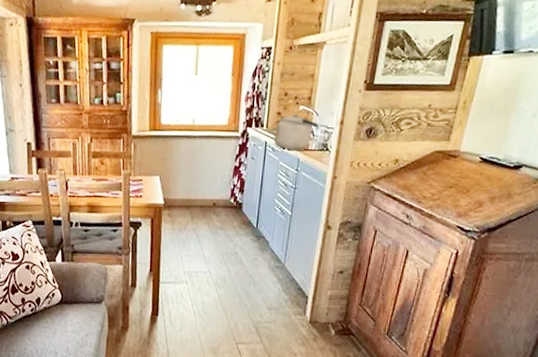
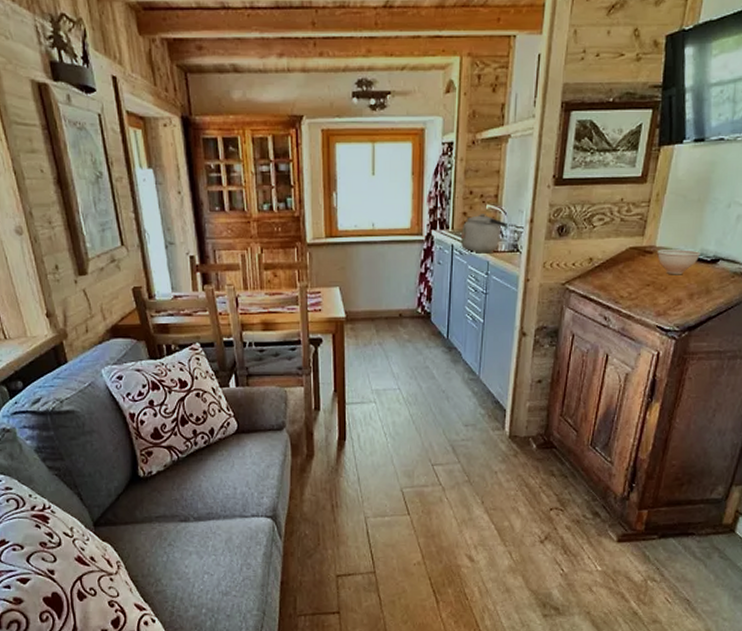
bowl: none [461,154,505,179] -> present [657,249,702,275]

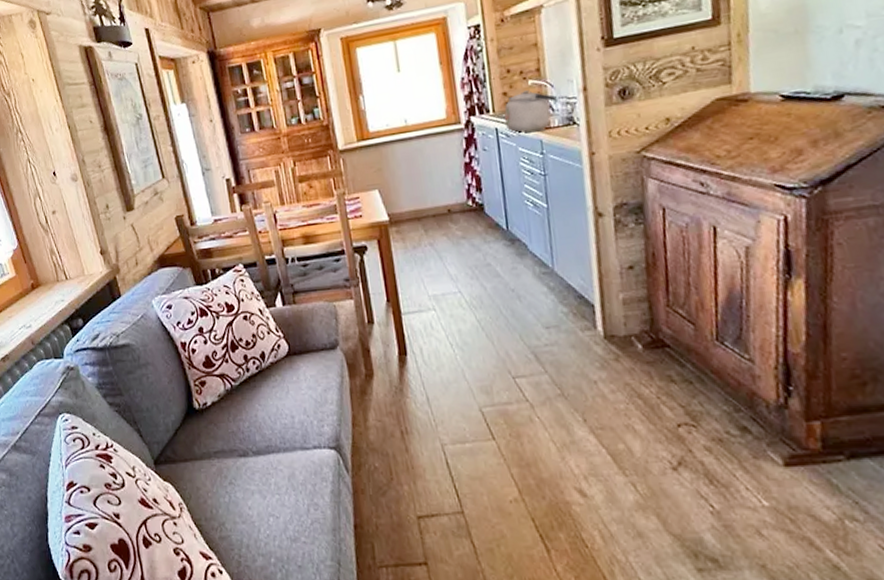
bowl: present [657,249,702,275] -> none [754,89,816,123]

